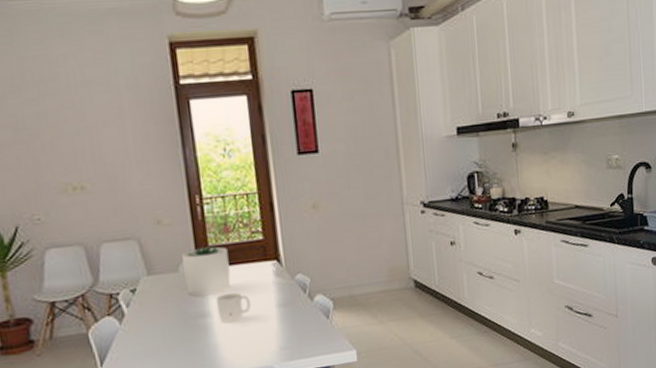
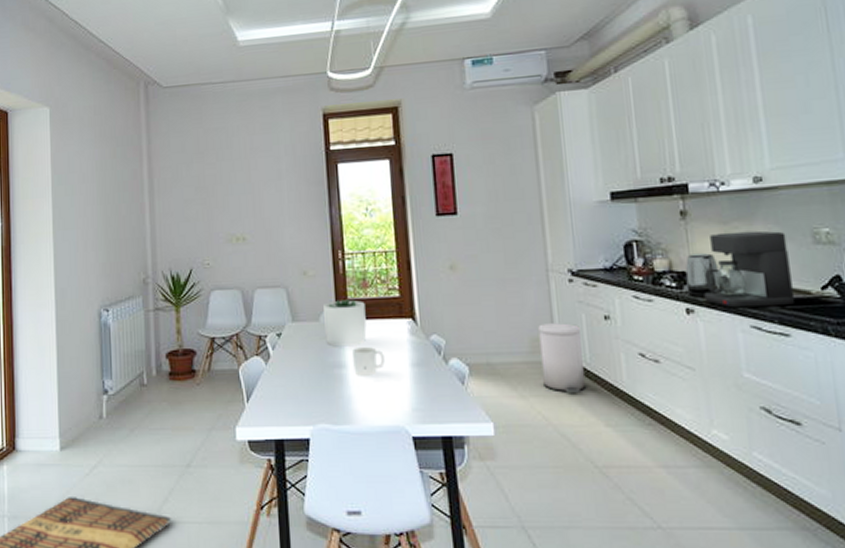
pedal bin: none [395,251,435,315] -> present [538,323,585,393]
kettle: none [515,179,540,220] -> present [685,252,719,298]
coffee maker: none [528,159,592,227] -> present [704,230,794,308]

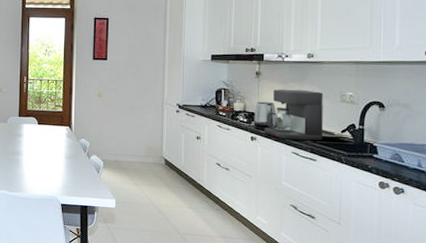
planter: present [323,299,367,347] -> none [10,110,39,142]
mug: present [352,347,385,376] -> none [27,142,48,162]
pedal bin: present [538,323,585,393] -> none [151,138,181,185]

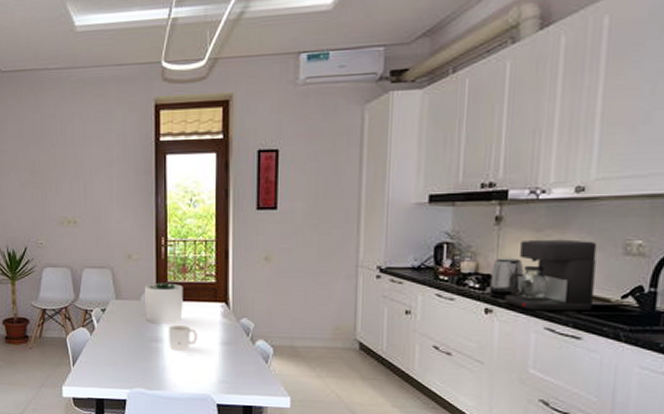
planter: none [10,110,39,142] -> present [145,282,183,324]
mug: none [27,142,48,162] -> present [169,325,197,351]

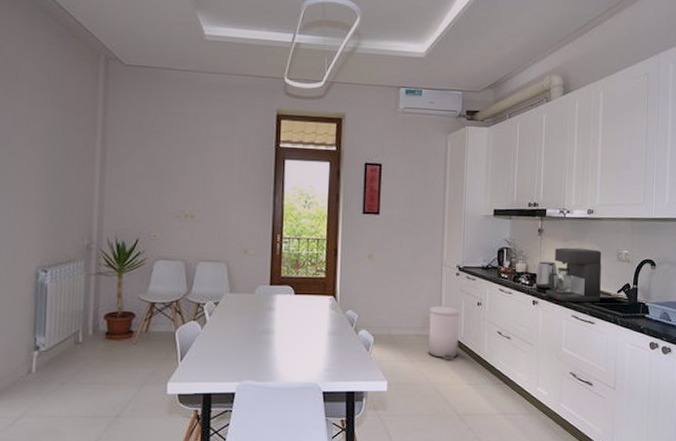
planter: present [145,282,183,324] -> none [258,277,296,316]
mug: present [169,325,197,351] -> none [280,318,307,341]
pedal bin: none [340,314,382,376] -> present [428,306,460,359]

